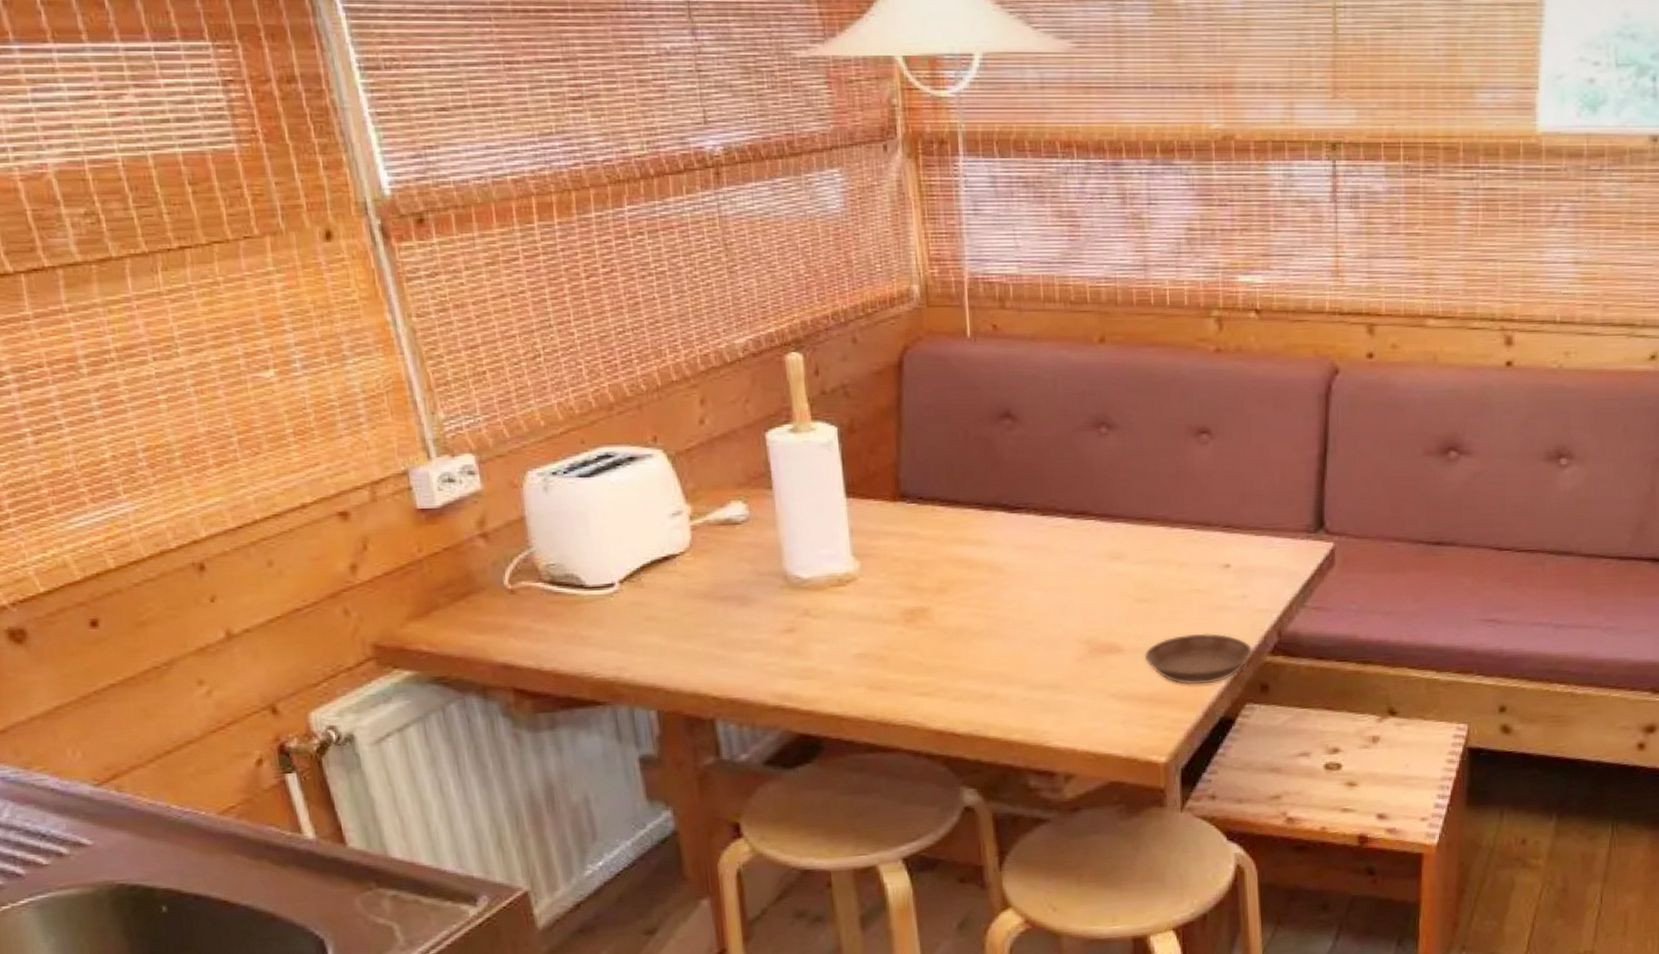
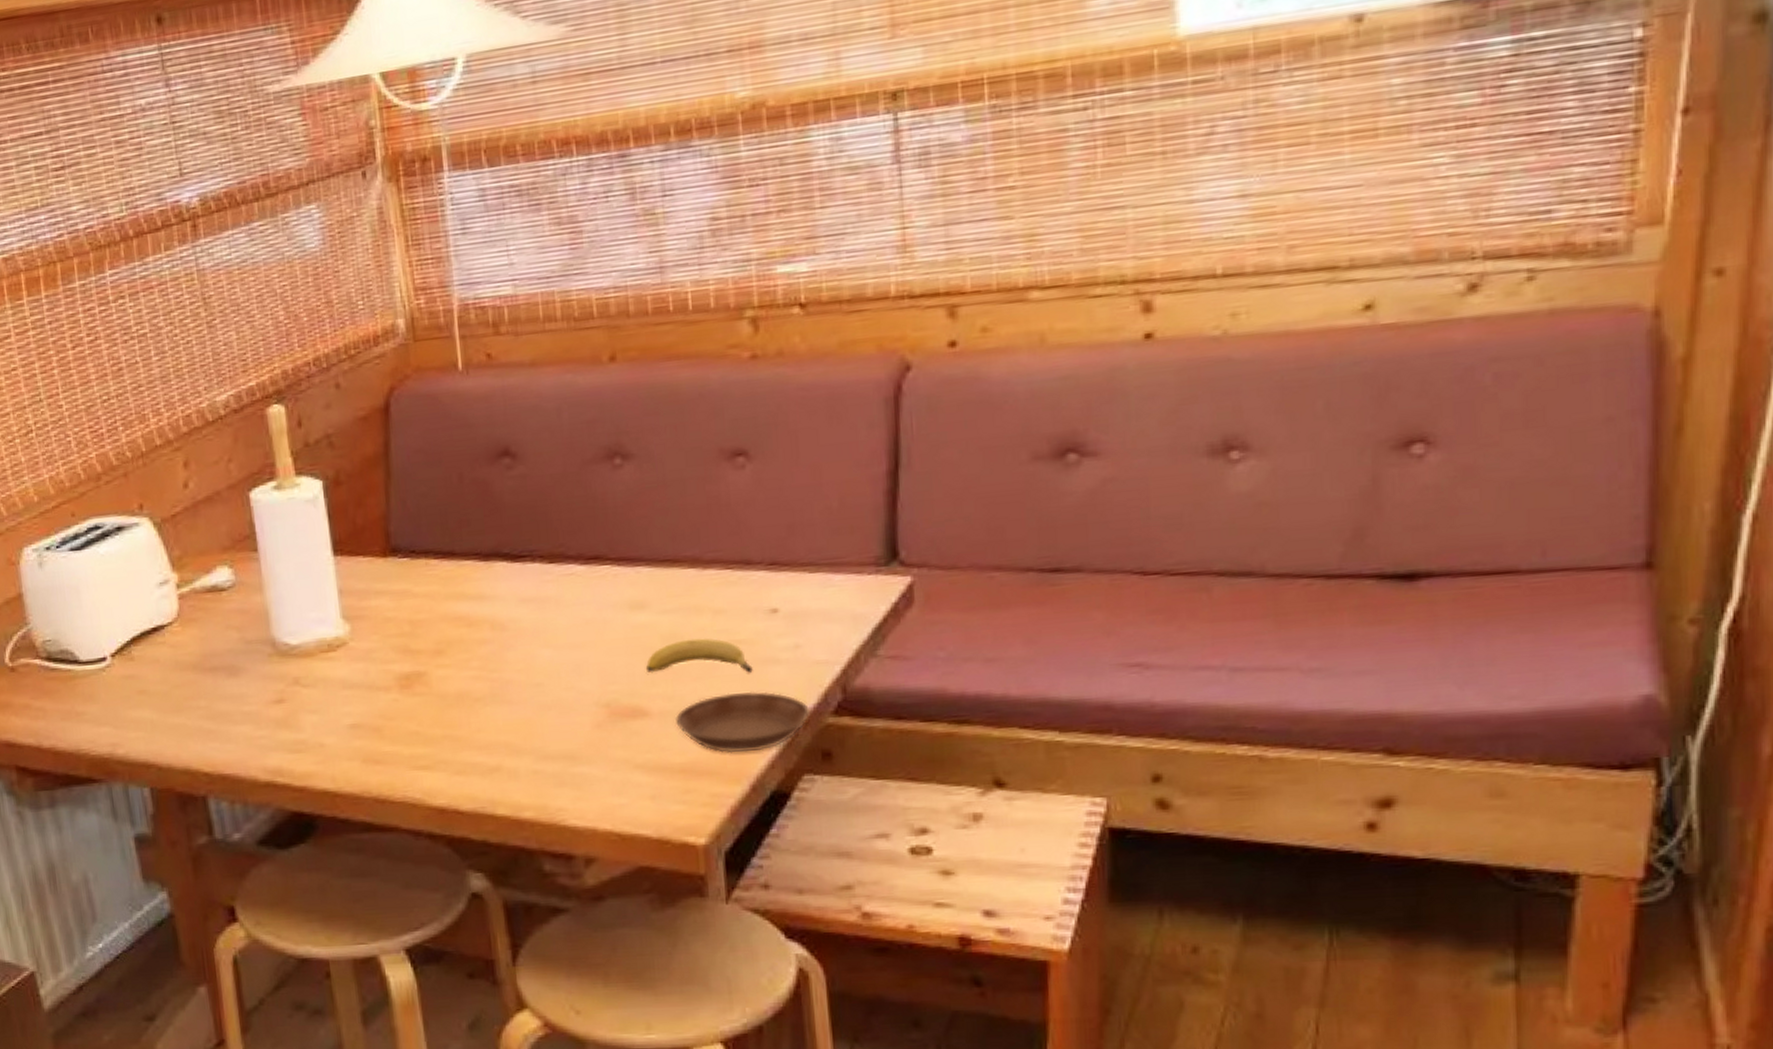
fruit: none [1121,586,1209,618] -> present [645,638,753,674]

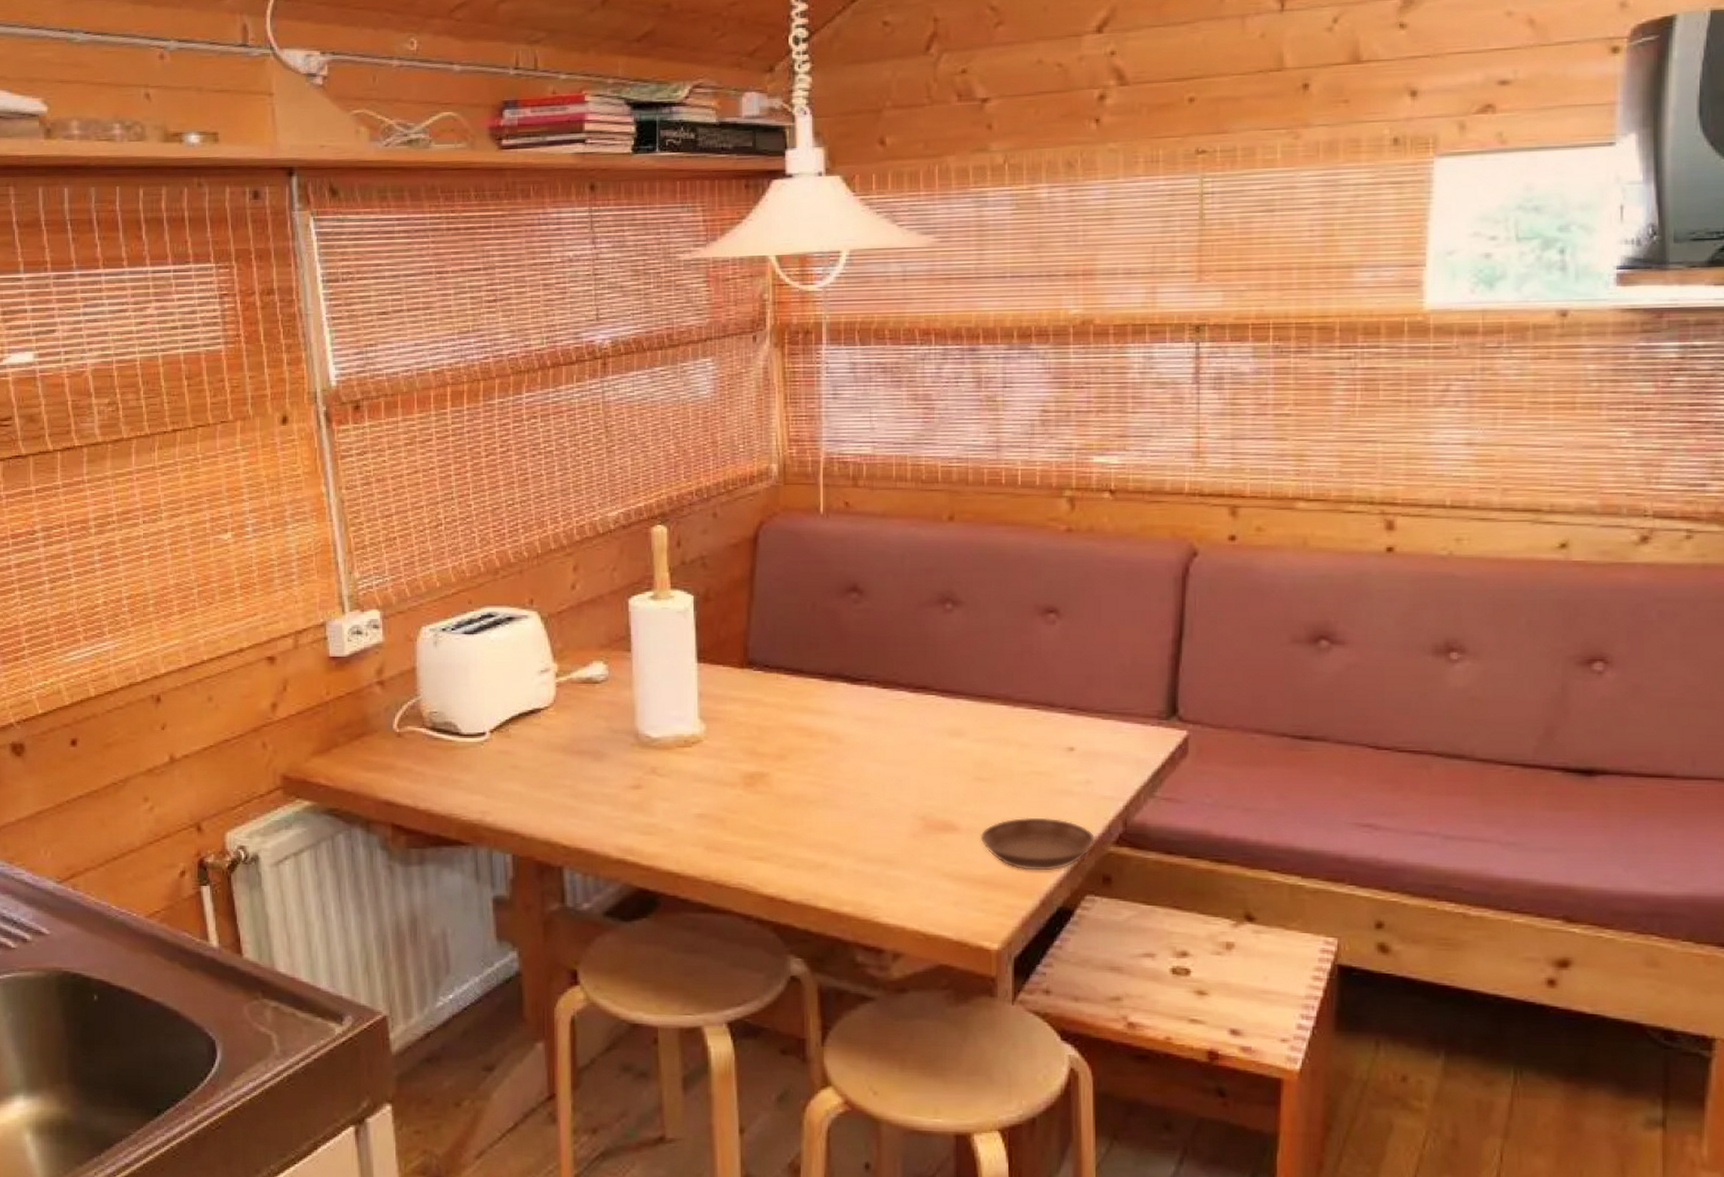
fruit: present [645,638,753,674] -> none [958,767,1049,802]

